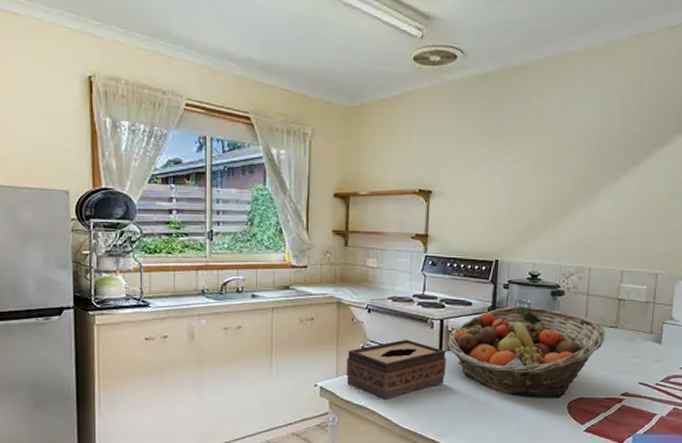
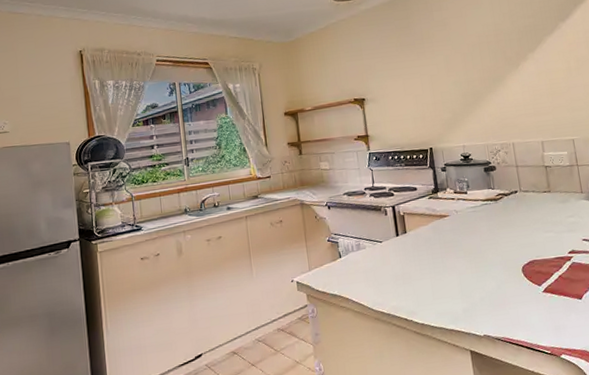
tissue box: present [346,339,447,401] -> none [316,228,406,287]
fruit basket: present [447,306,605,398] -> none [402,183,542,267]

